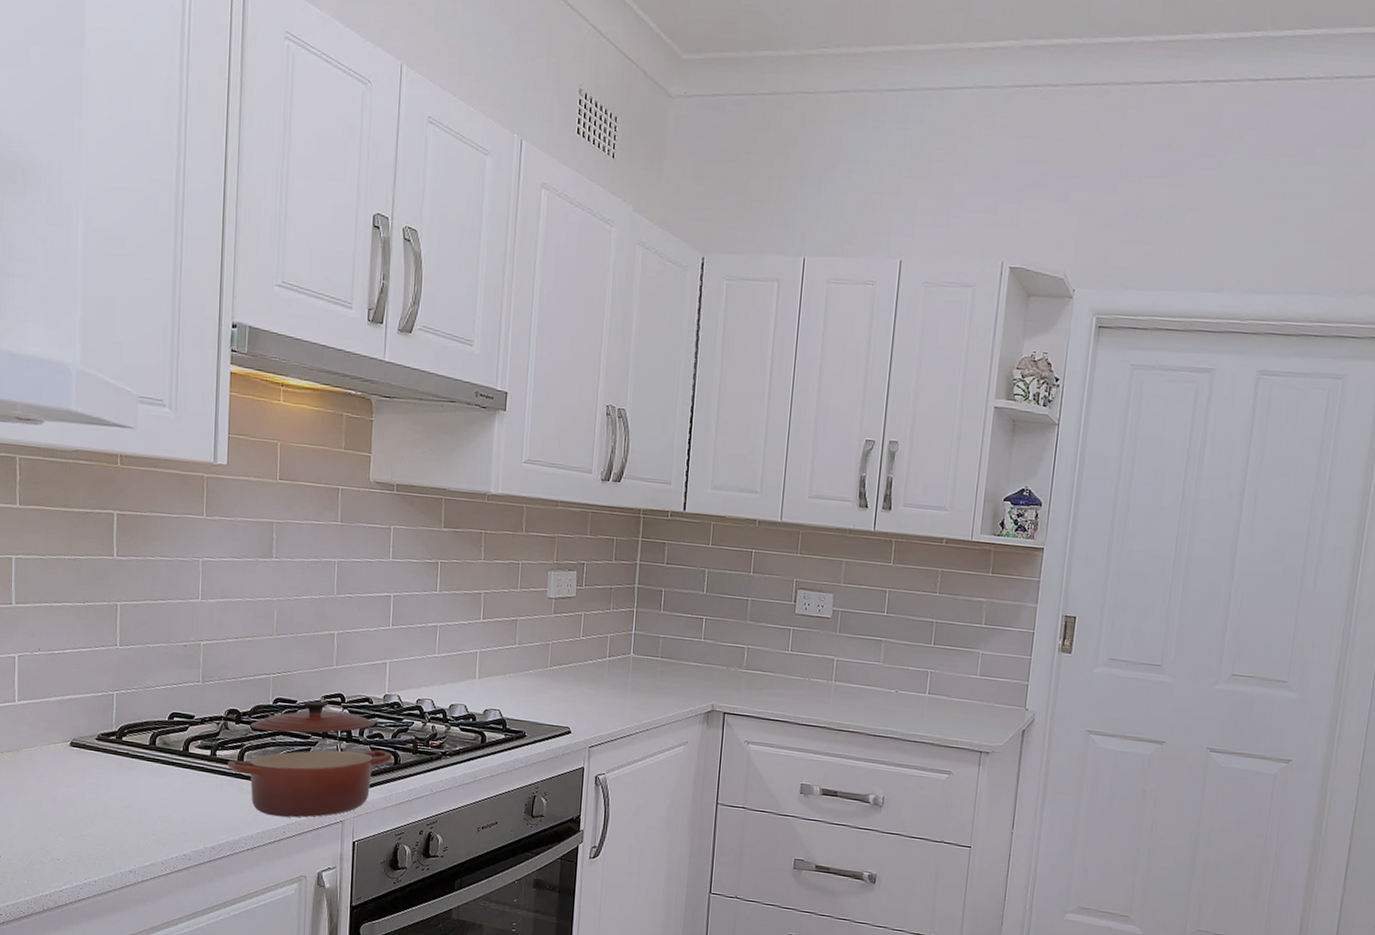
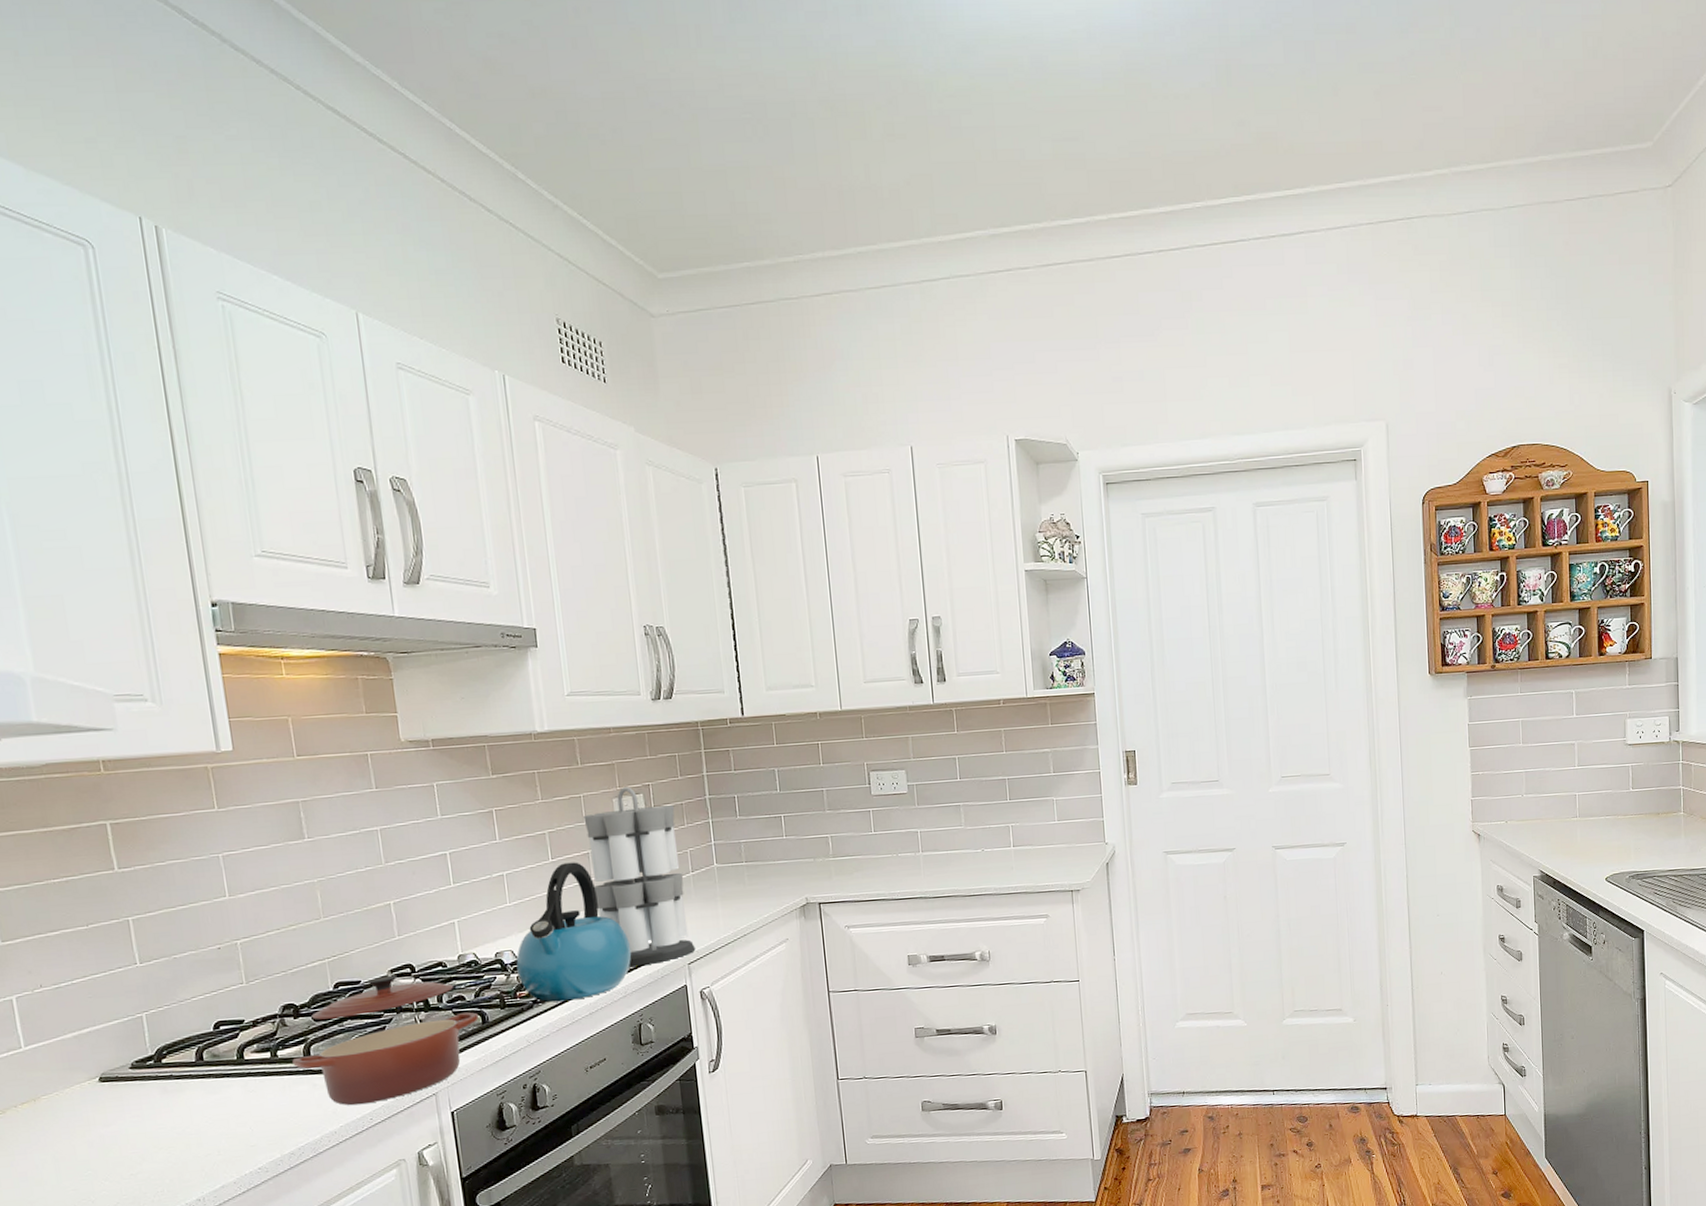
kettle: none [433,625,540,760] -> present [516,862,632,1003]
spice rack: none [515,561,604,740] -> present [583,787,696,967]

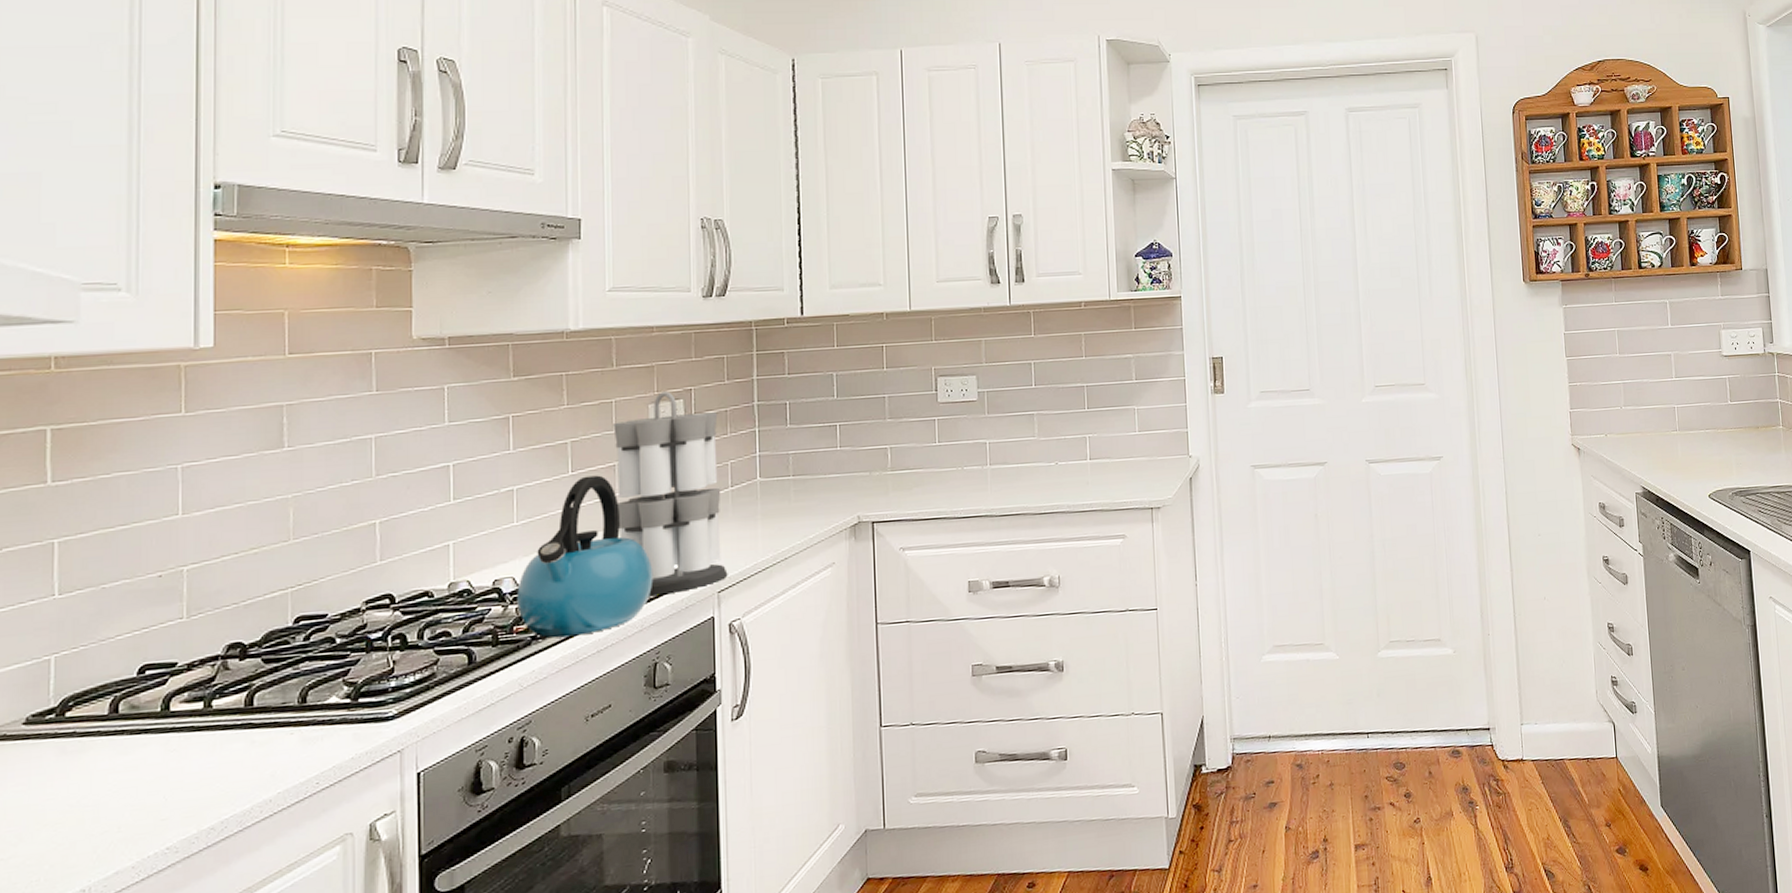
saucepan: present [292,975,479,1106] -> none [229,607,464,767]

